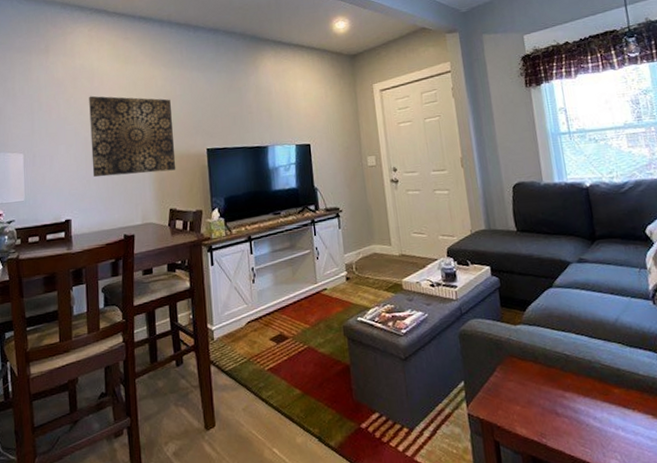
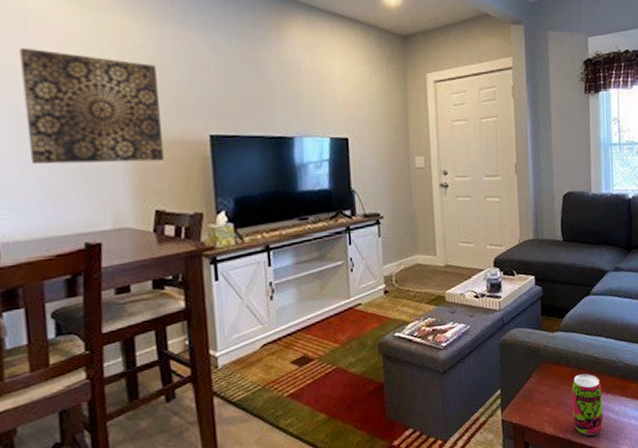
beverage can: none [542,372,584,443] -> present [572,373,603,436]

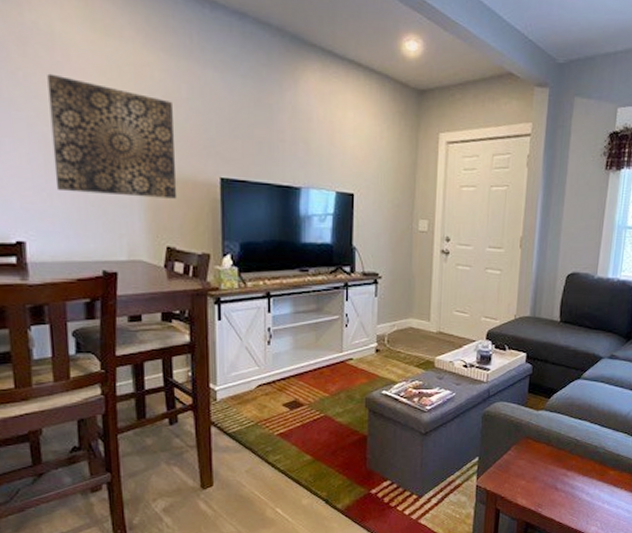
beverage can: present [572,373,603,436] -> none [546,454,580,513]

